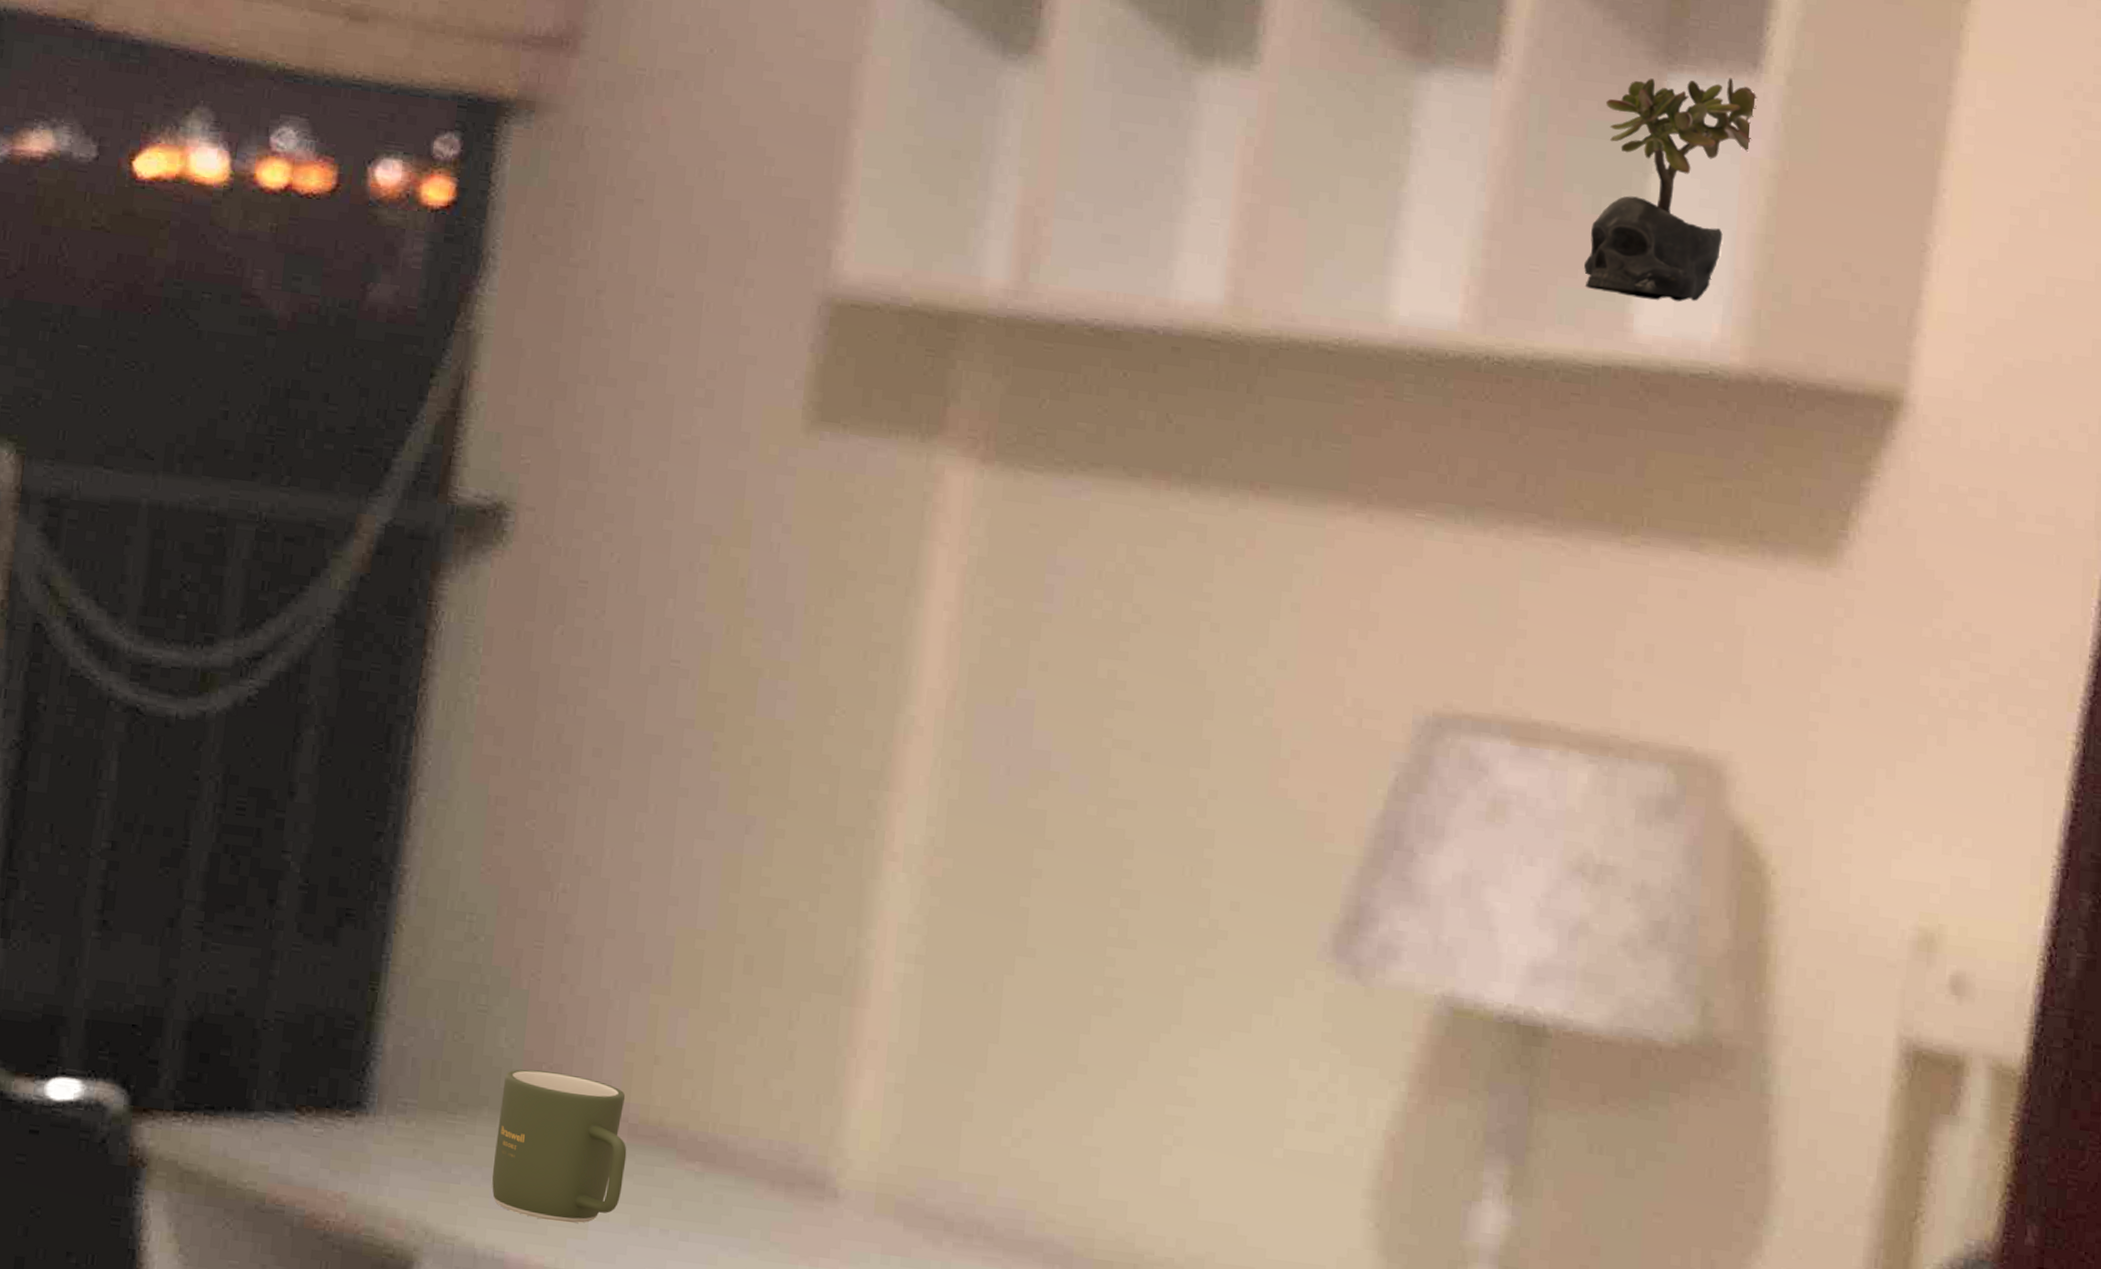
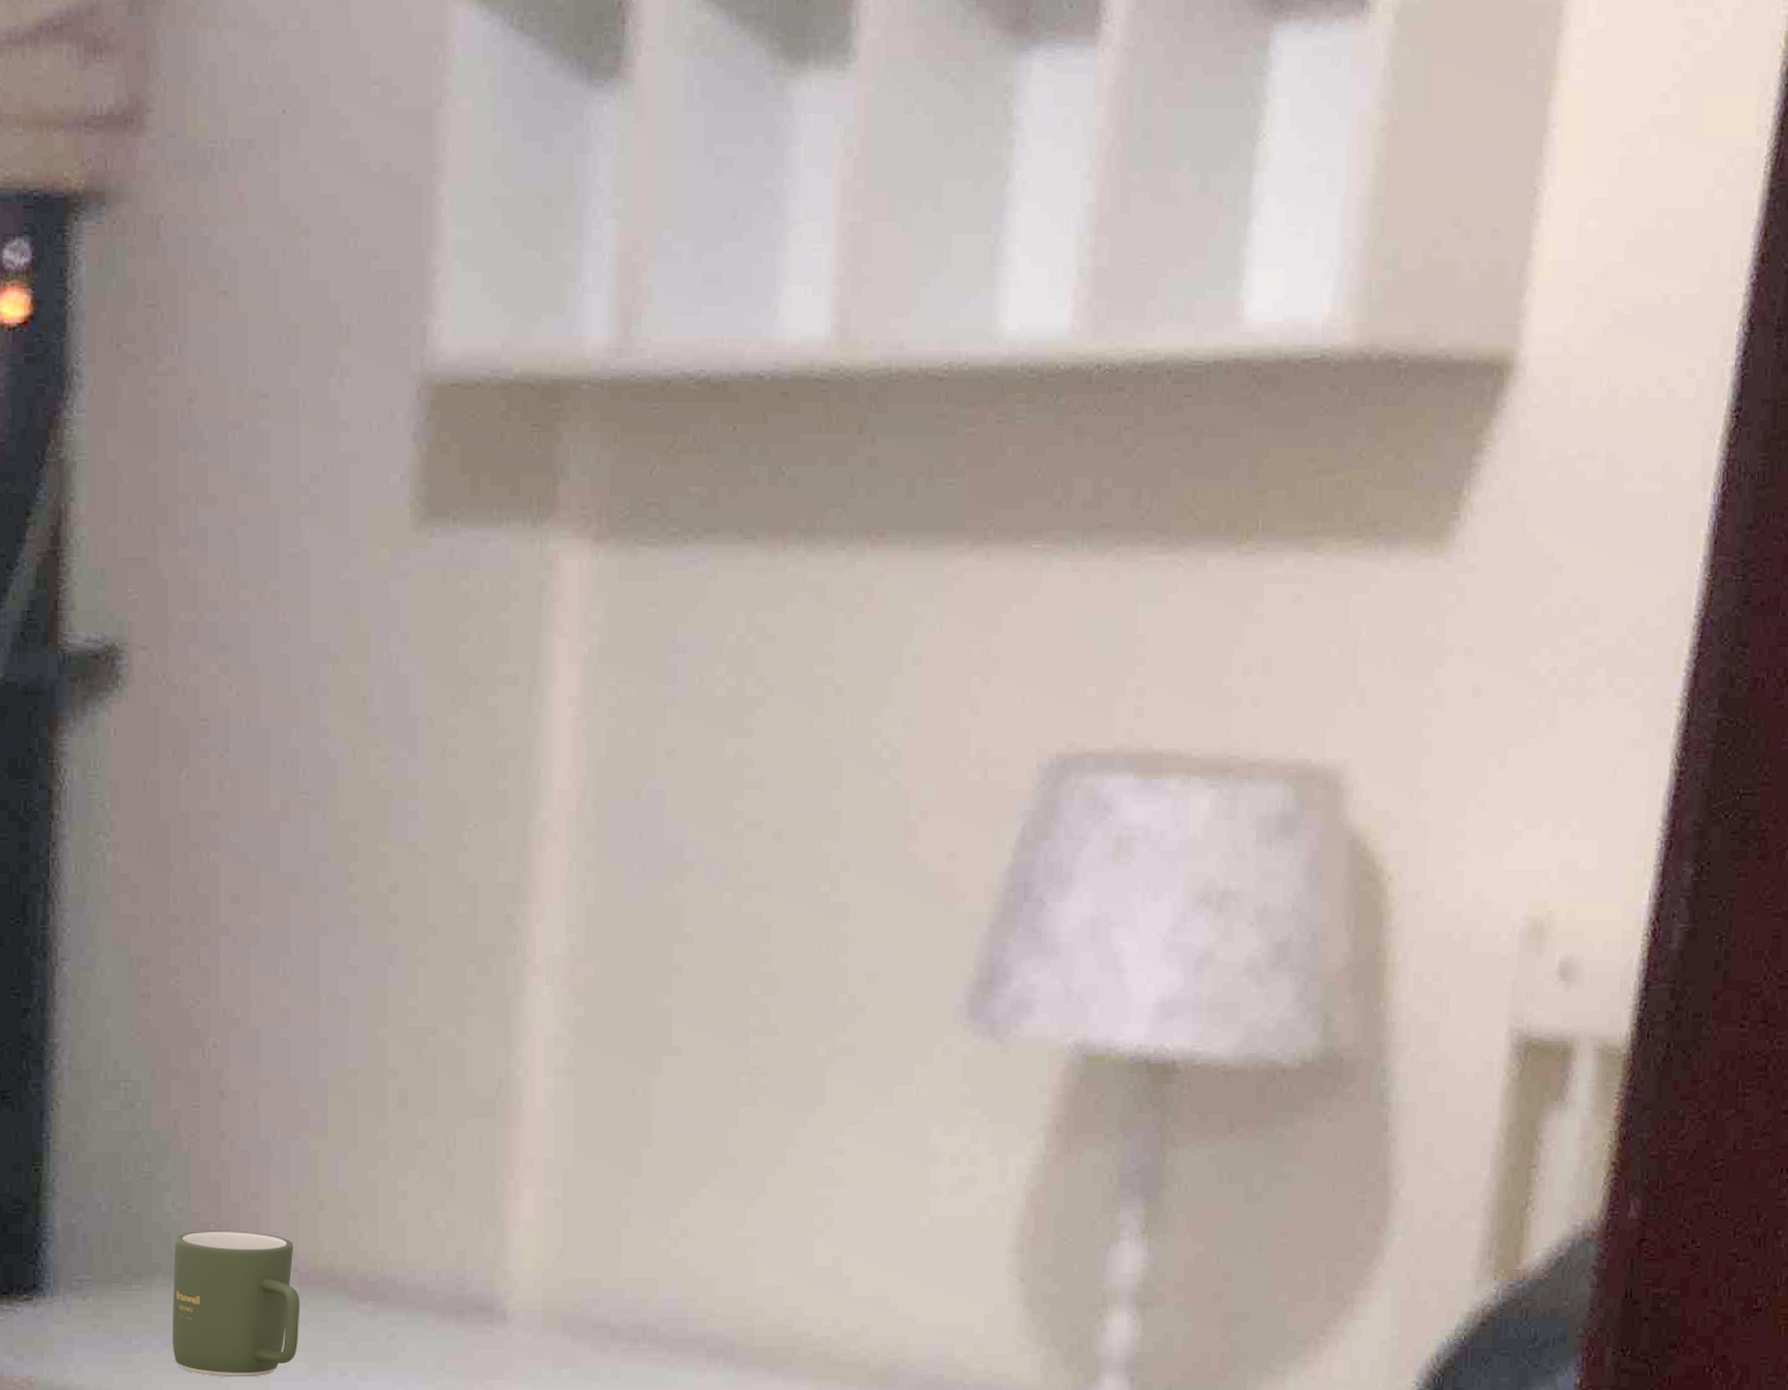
succulent plant: present [1584,77,1757,303] -> none [1193,21,1365,283]

